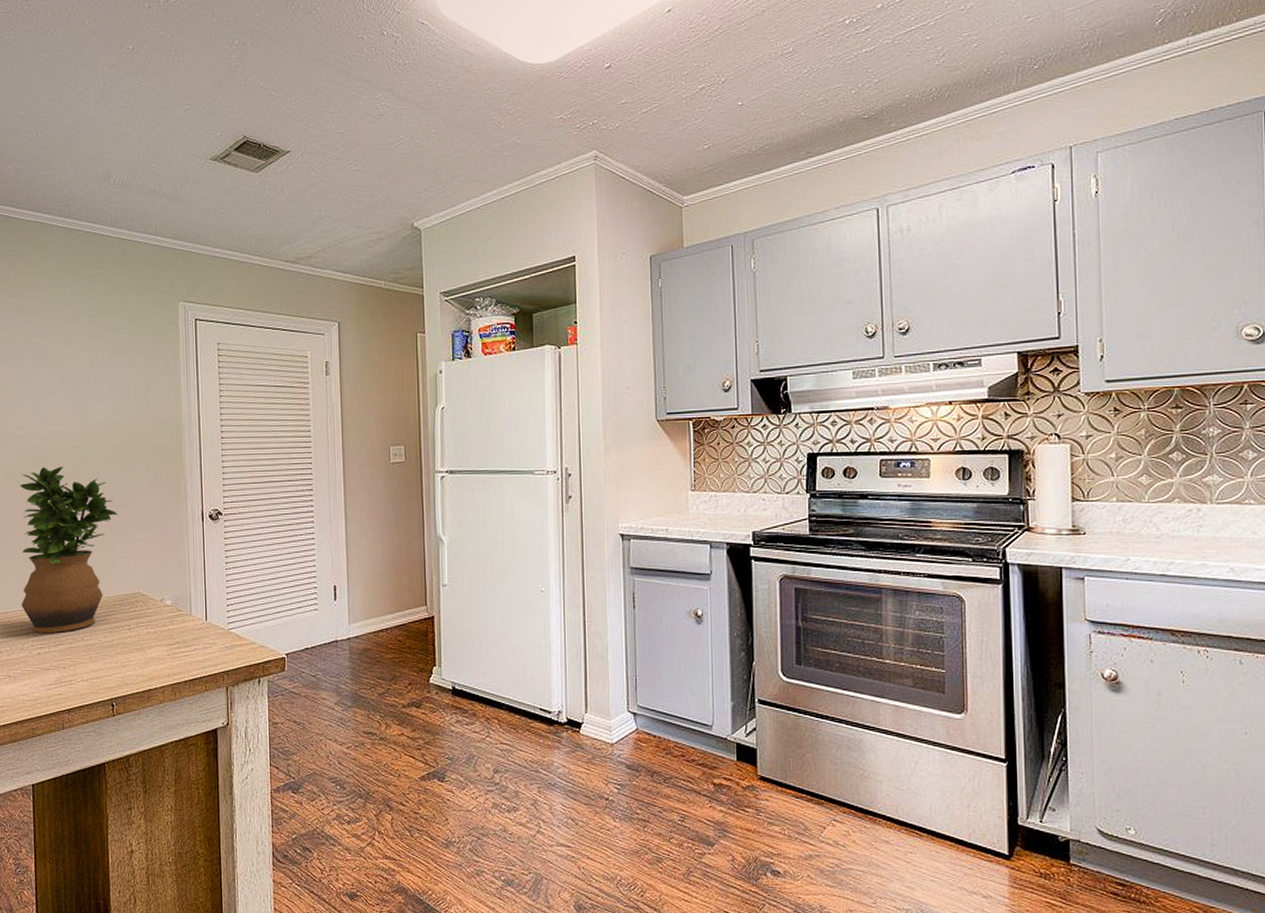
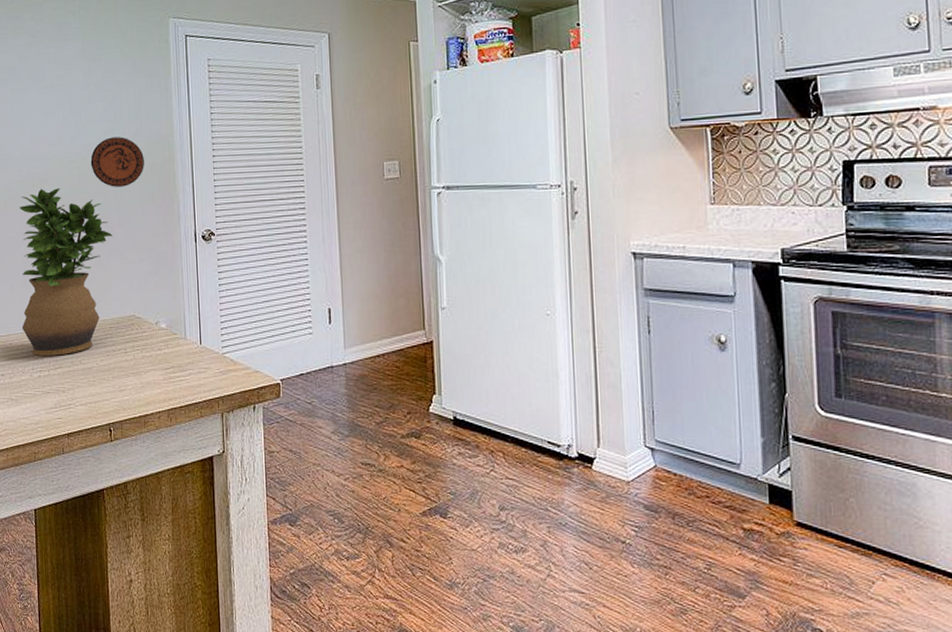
decorative plate: none [95,417,151,467] -> present [90,137,144,187]

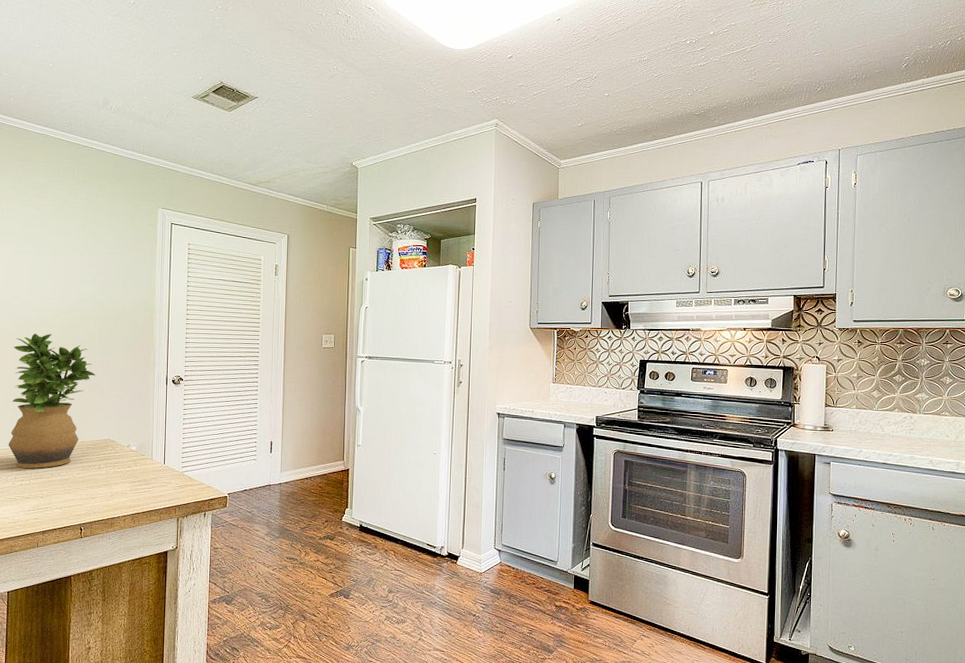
decorative plate: present [90,137,144,187] -> none [81,297,128,337]

